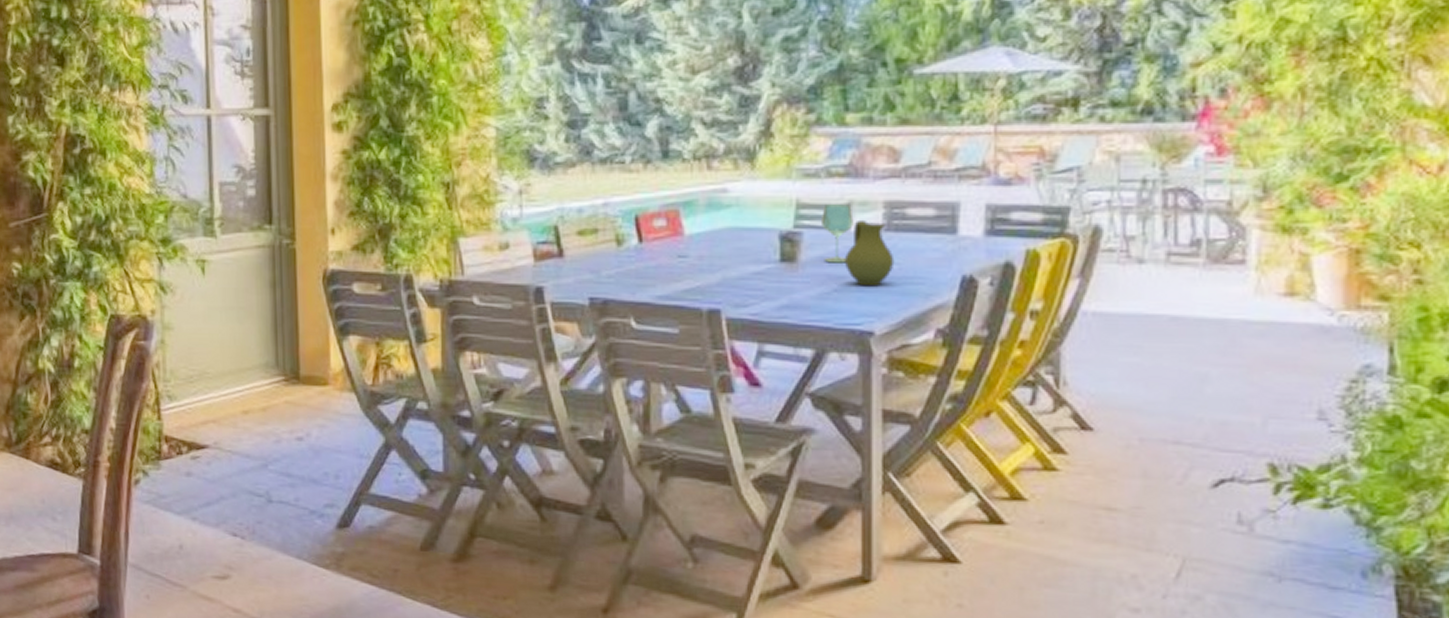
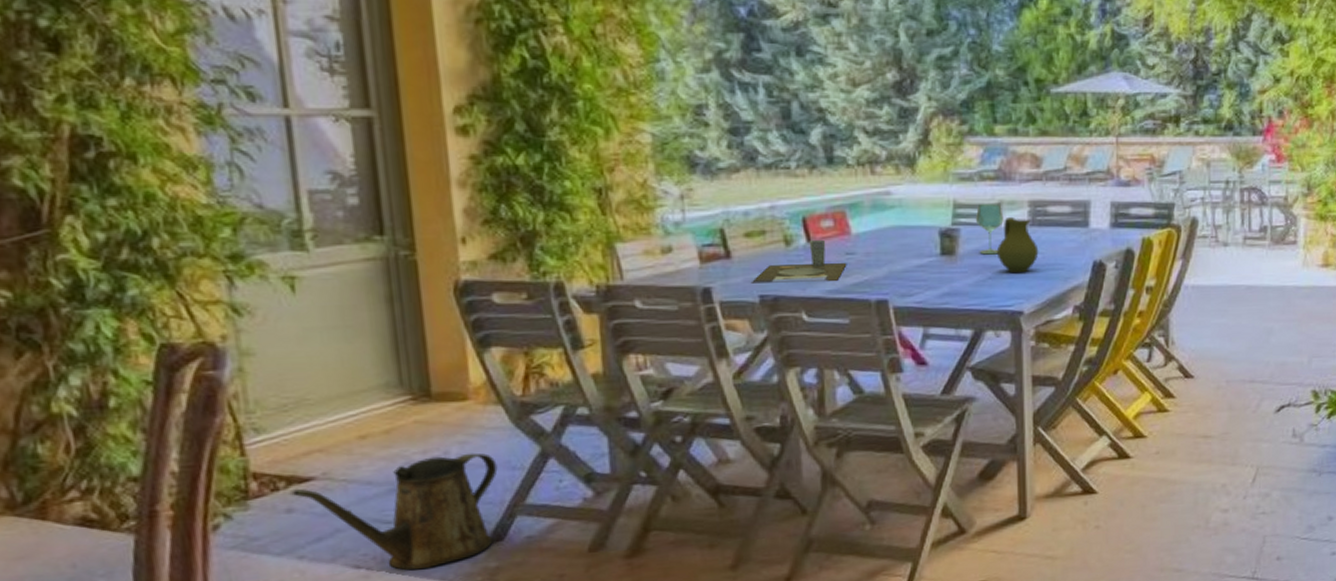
watering can: none [192,437,348,545] -> present [293,453,498,571]
place setting: none [581,240,679,286] -> present [750,239,847,284]

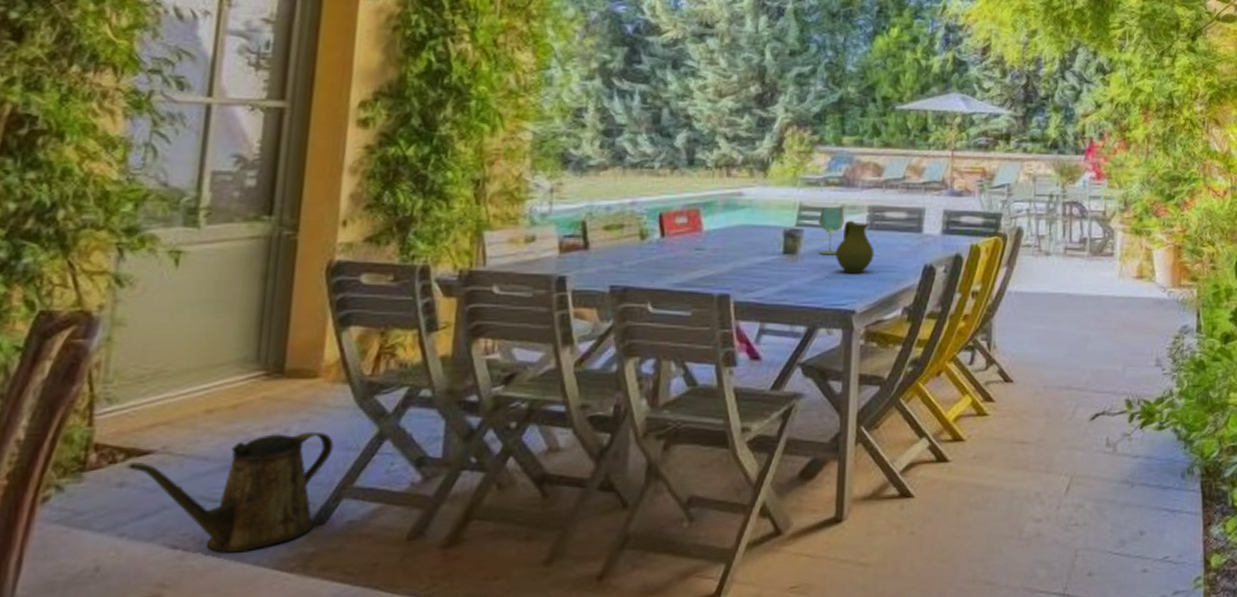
place setting: present [750,239,847,284] -> none [603,234,696,274]

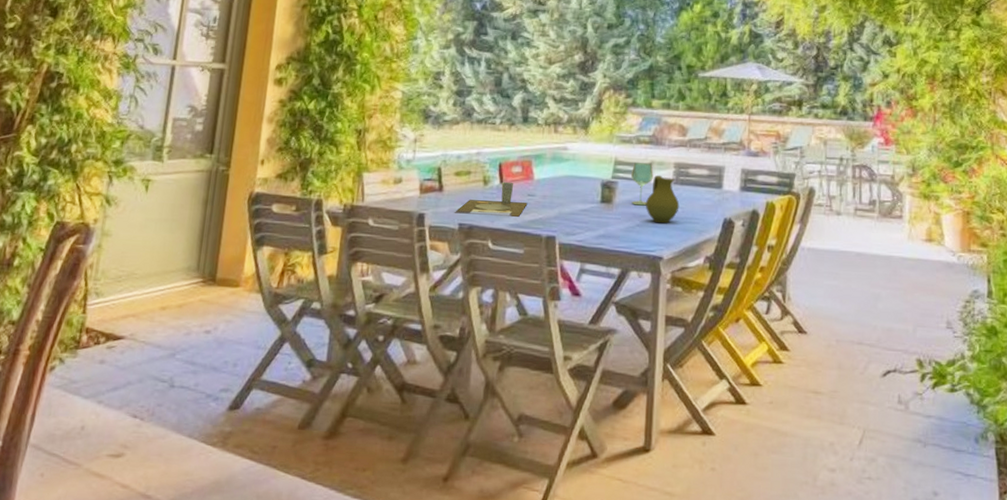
watering can: present [129,431,334,553] -> none [107,330,248,426]
place setting: none [603,234,696,274] -> present [454,181,528,217]

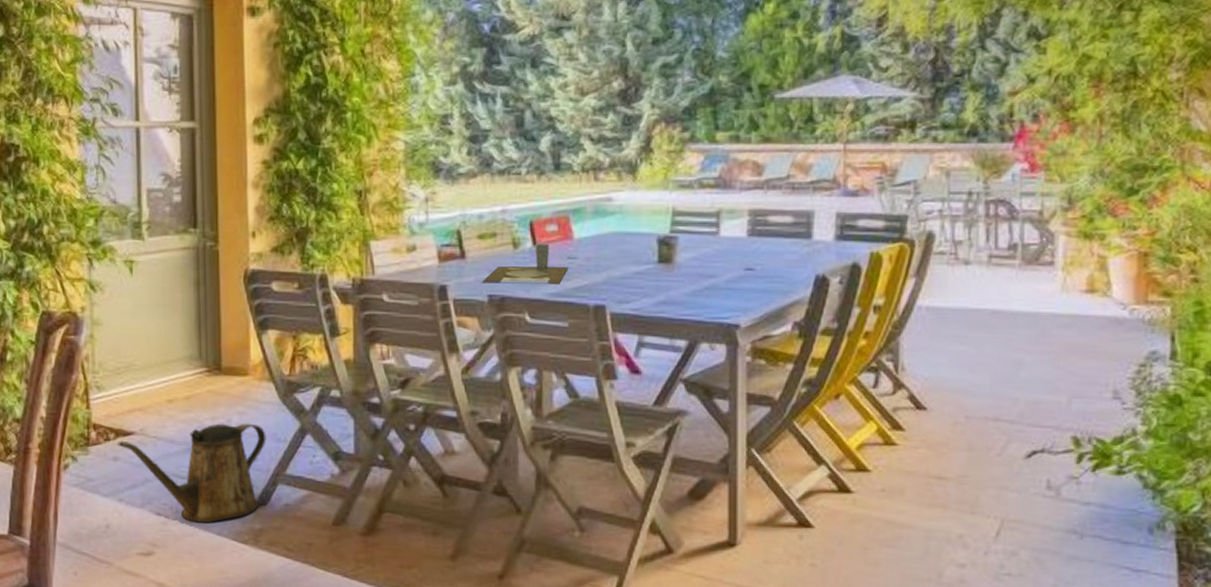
watering can: none [107,330,248,426] -> present [119,423,266,523]
wine glass: present [630,163,654,206] -> none [693,212,723,264]
pitcher: present [645,174,680,224] -> none [714,225,758,285]

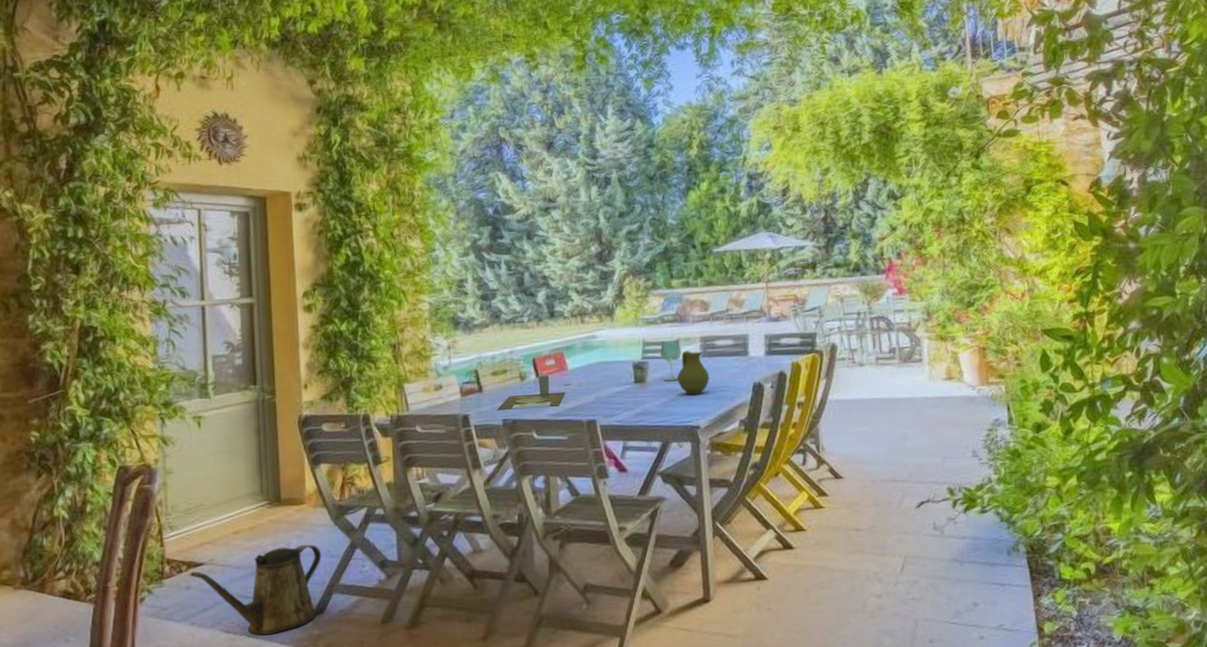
wine glass: none [693,212,723,264] -> present [659,341,682,382]
pitcher: none [714,225,758,285] -> present [676,350,710,395]

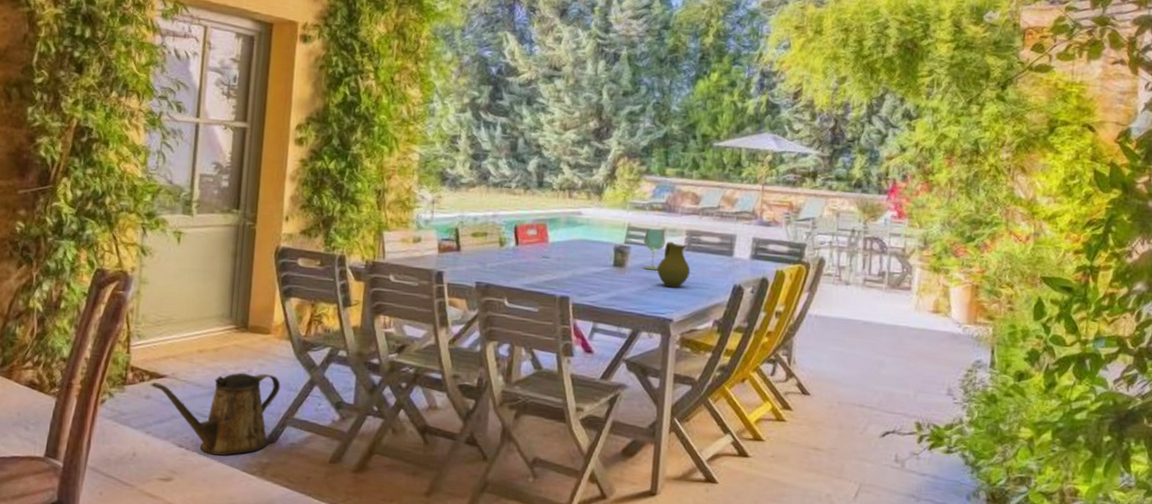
place setting: present [496,375,565,411] -> none [471,243,543,277]

